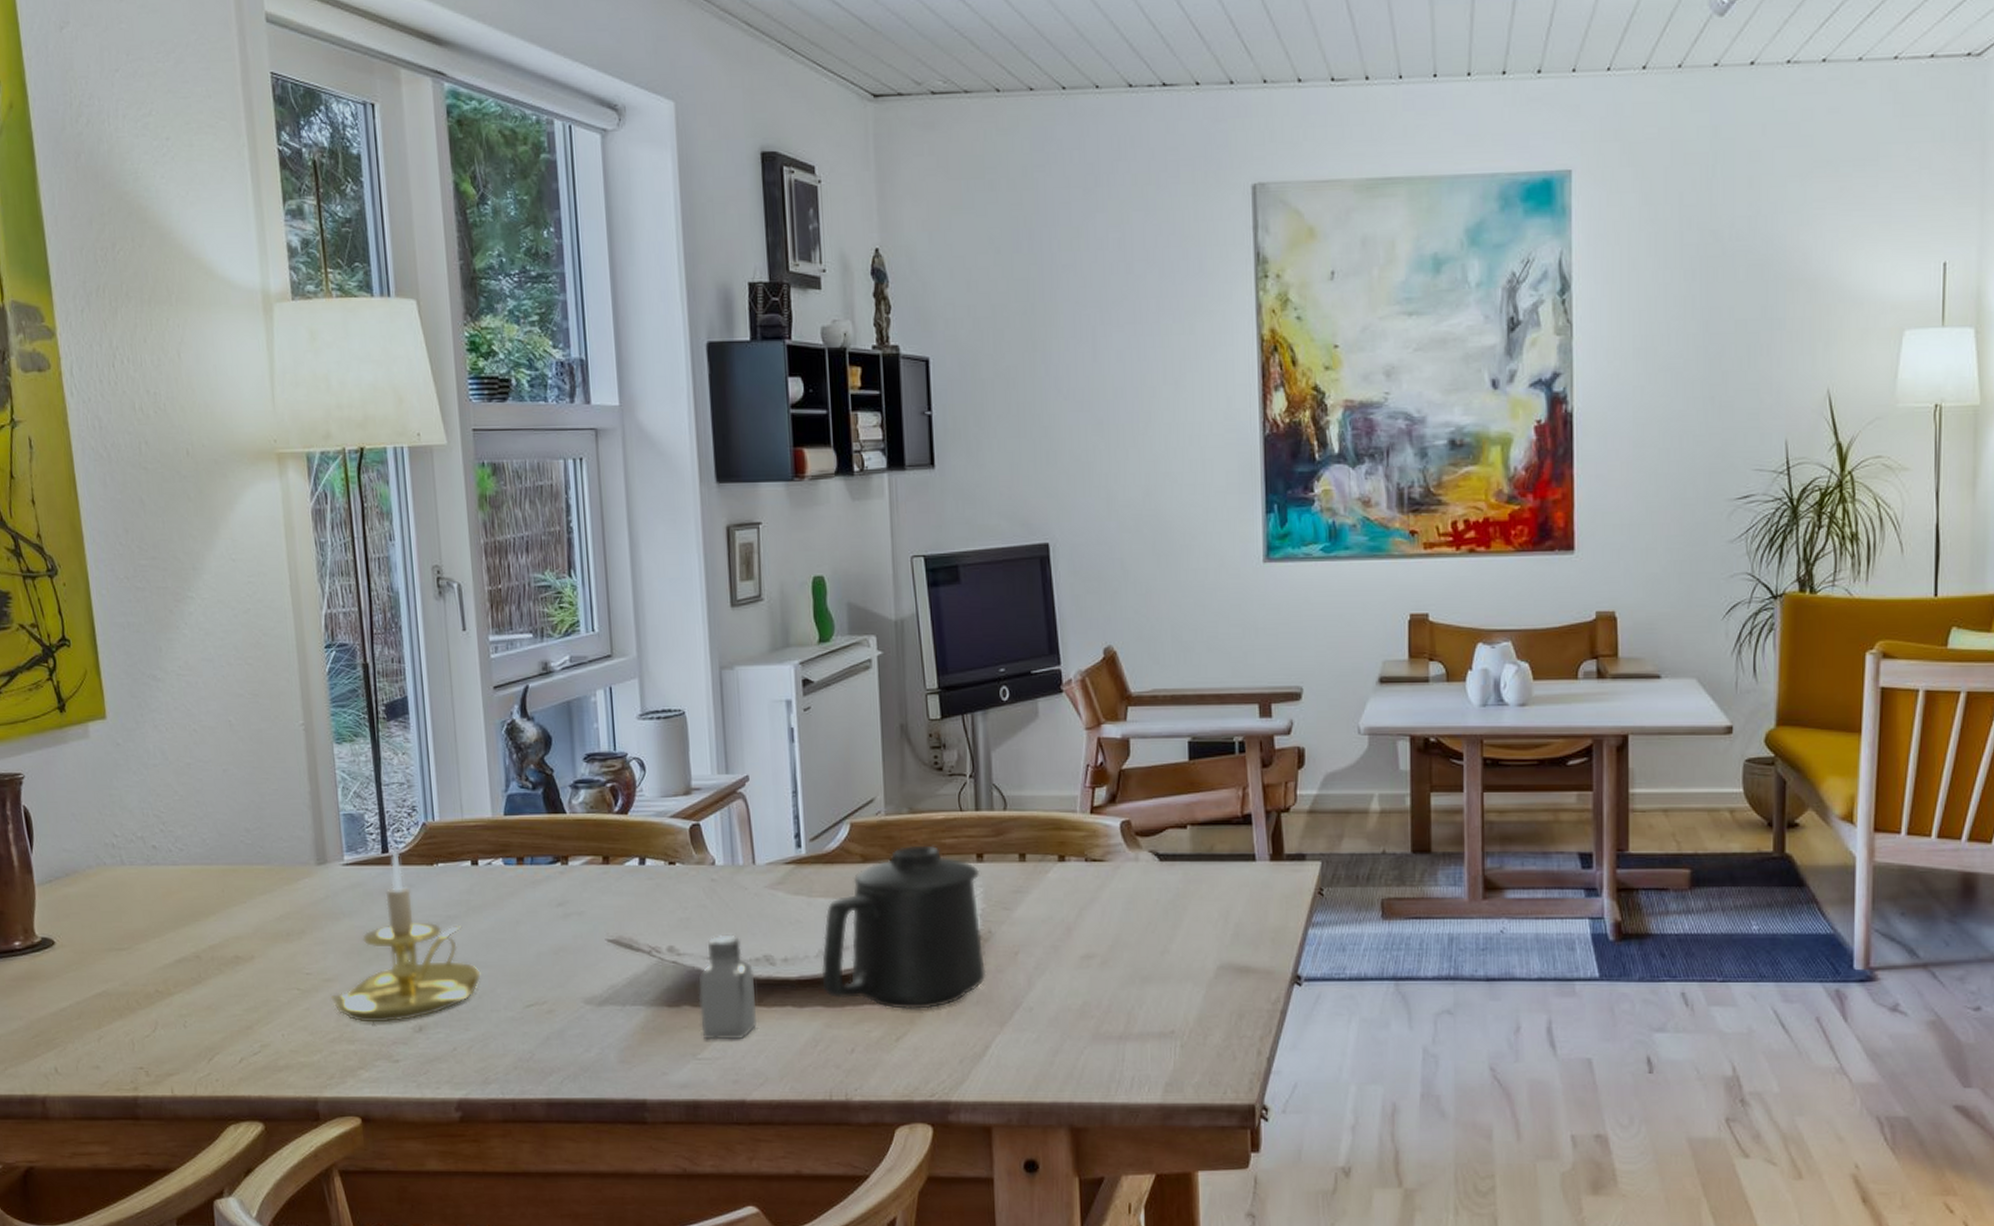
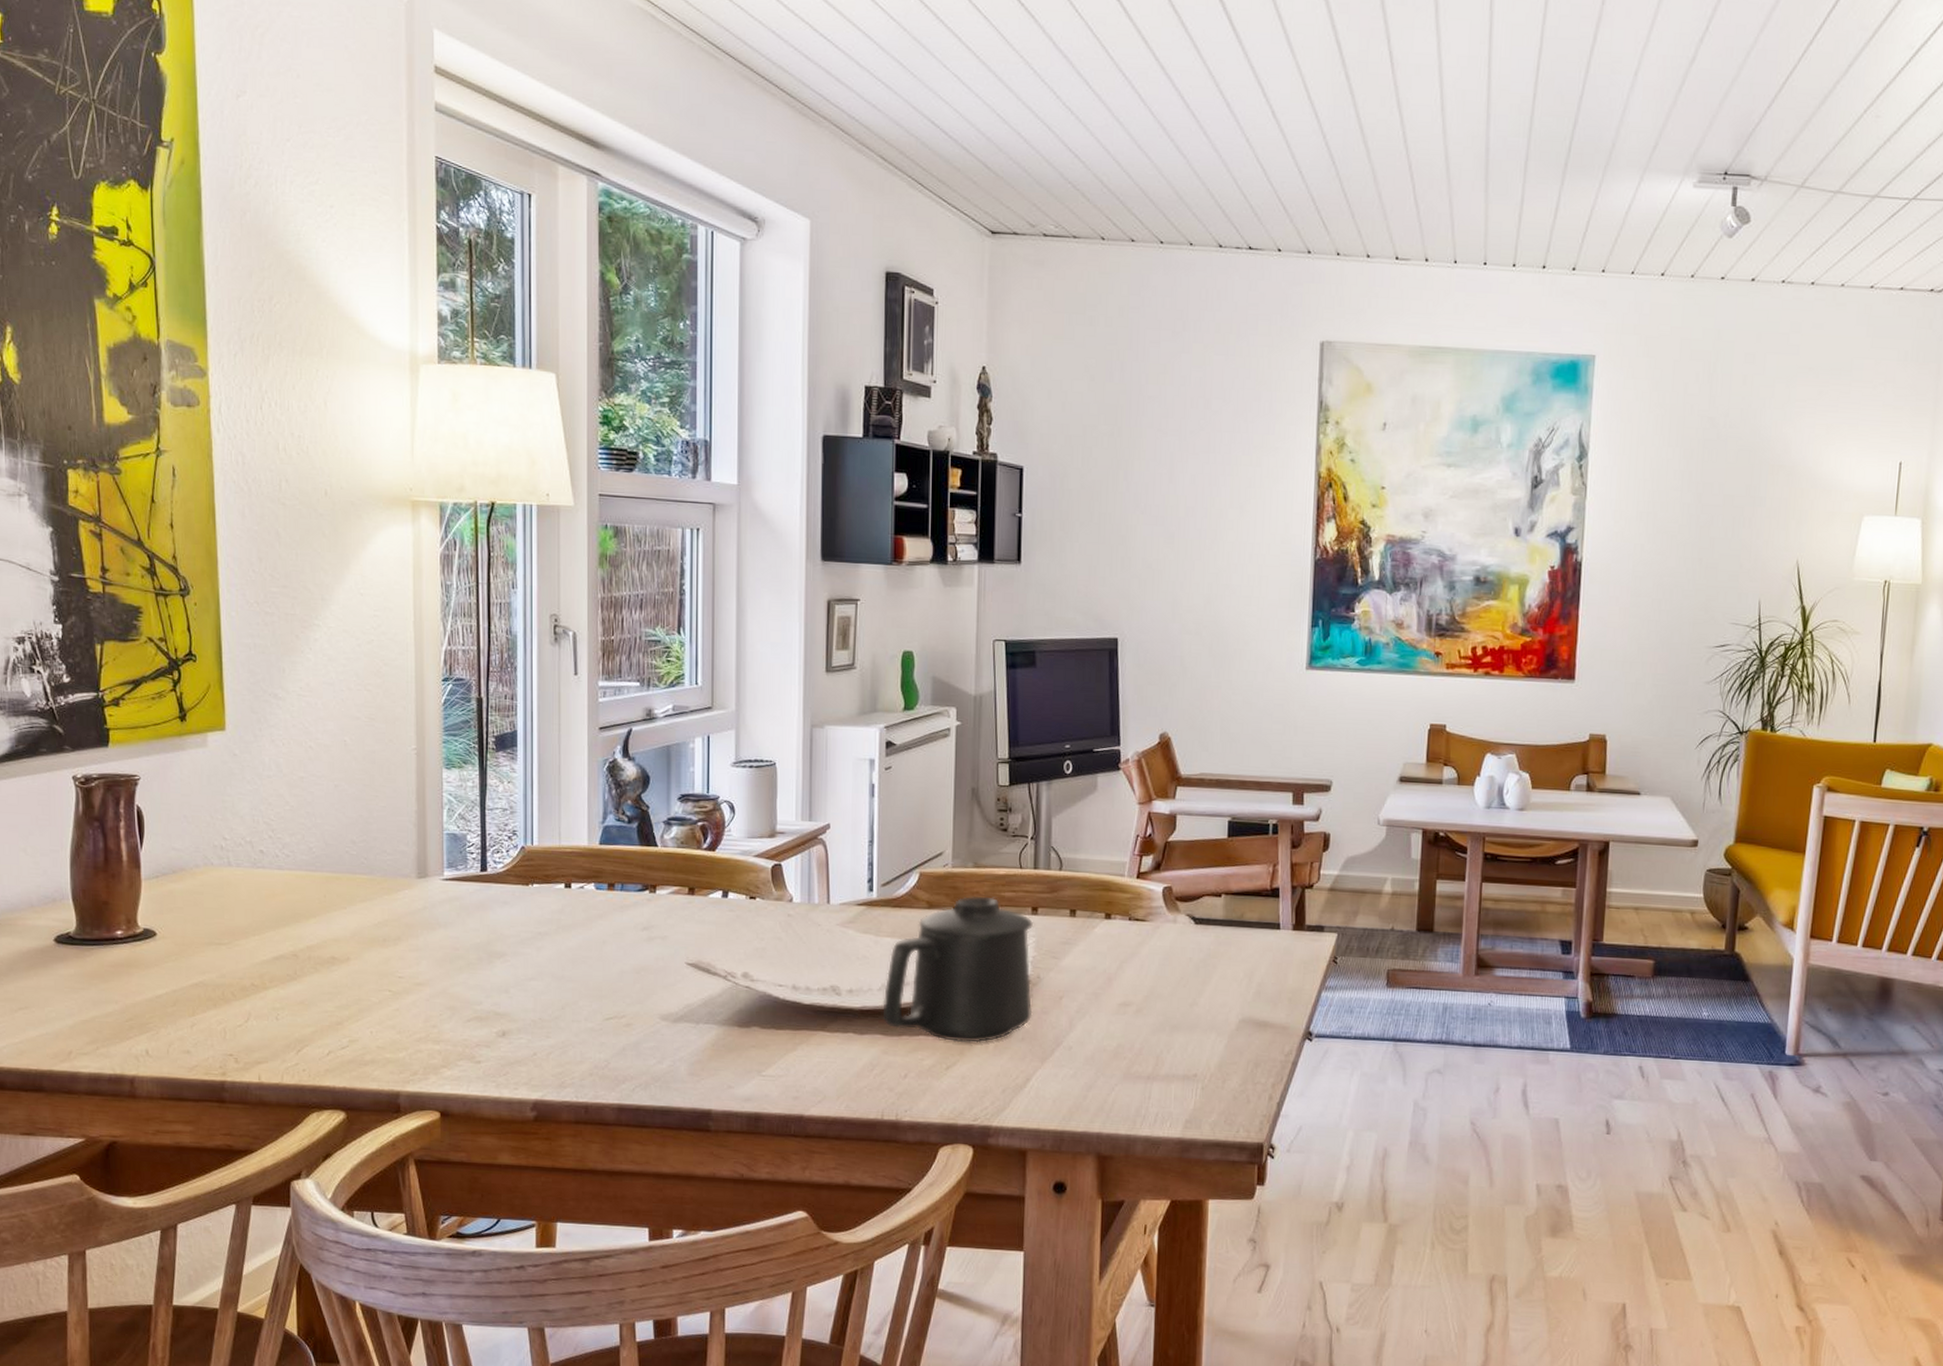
candle holder: present [331,848,481,1023] -> none [420,867,565,1027]
saltshaker: present [698,934,758,1040] -> none [768,965,821,1061]

